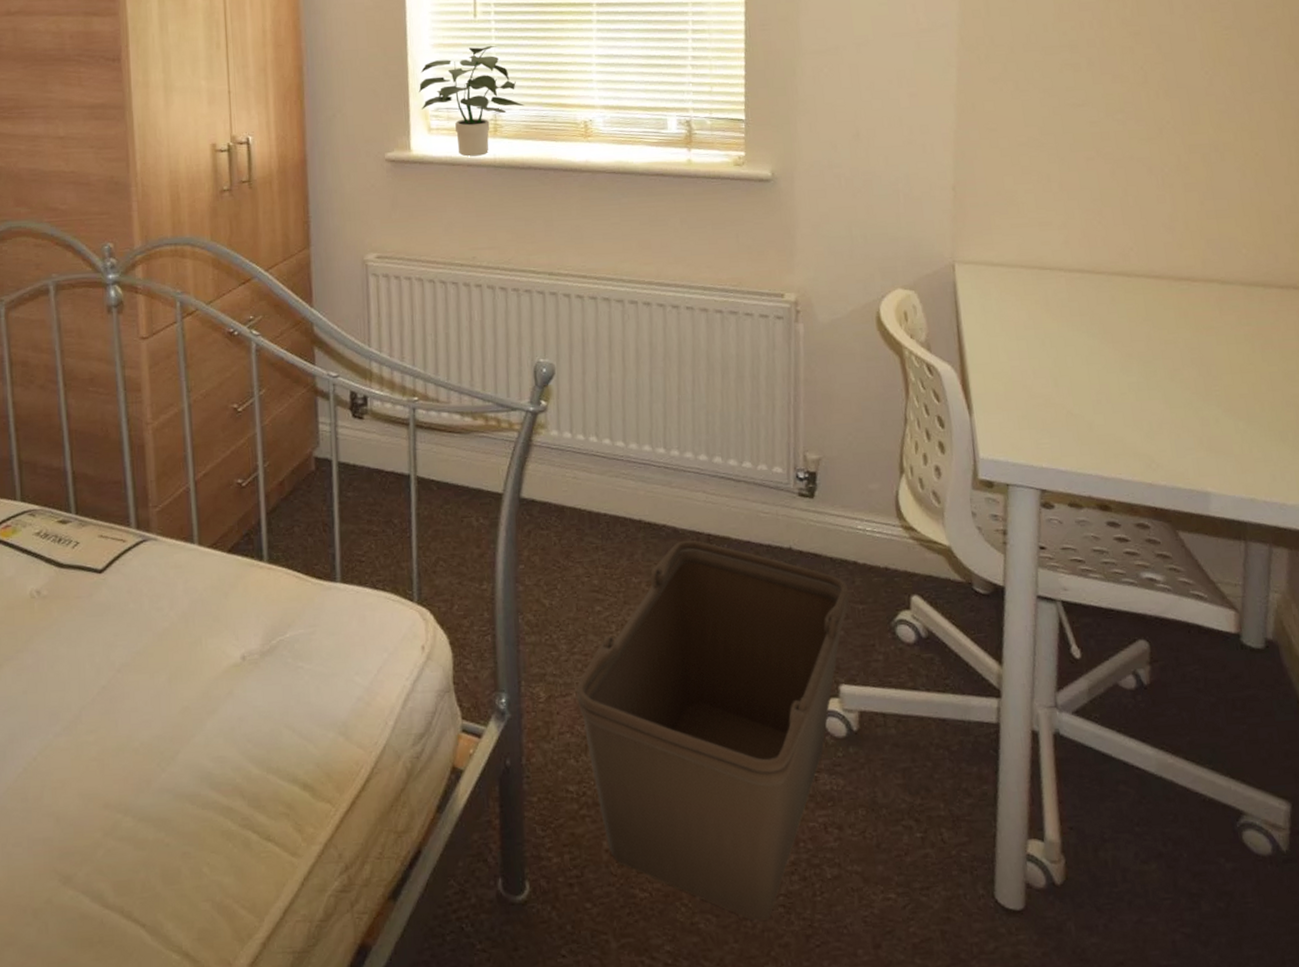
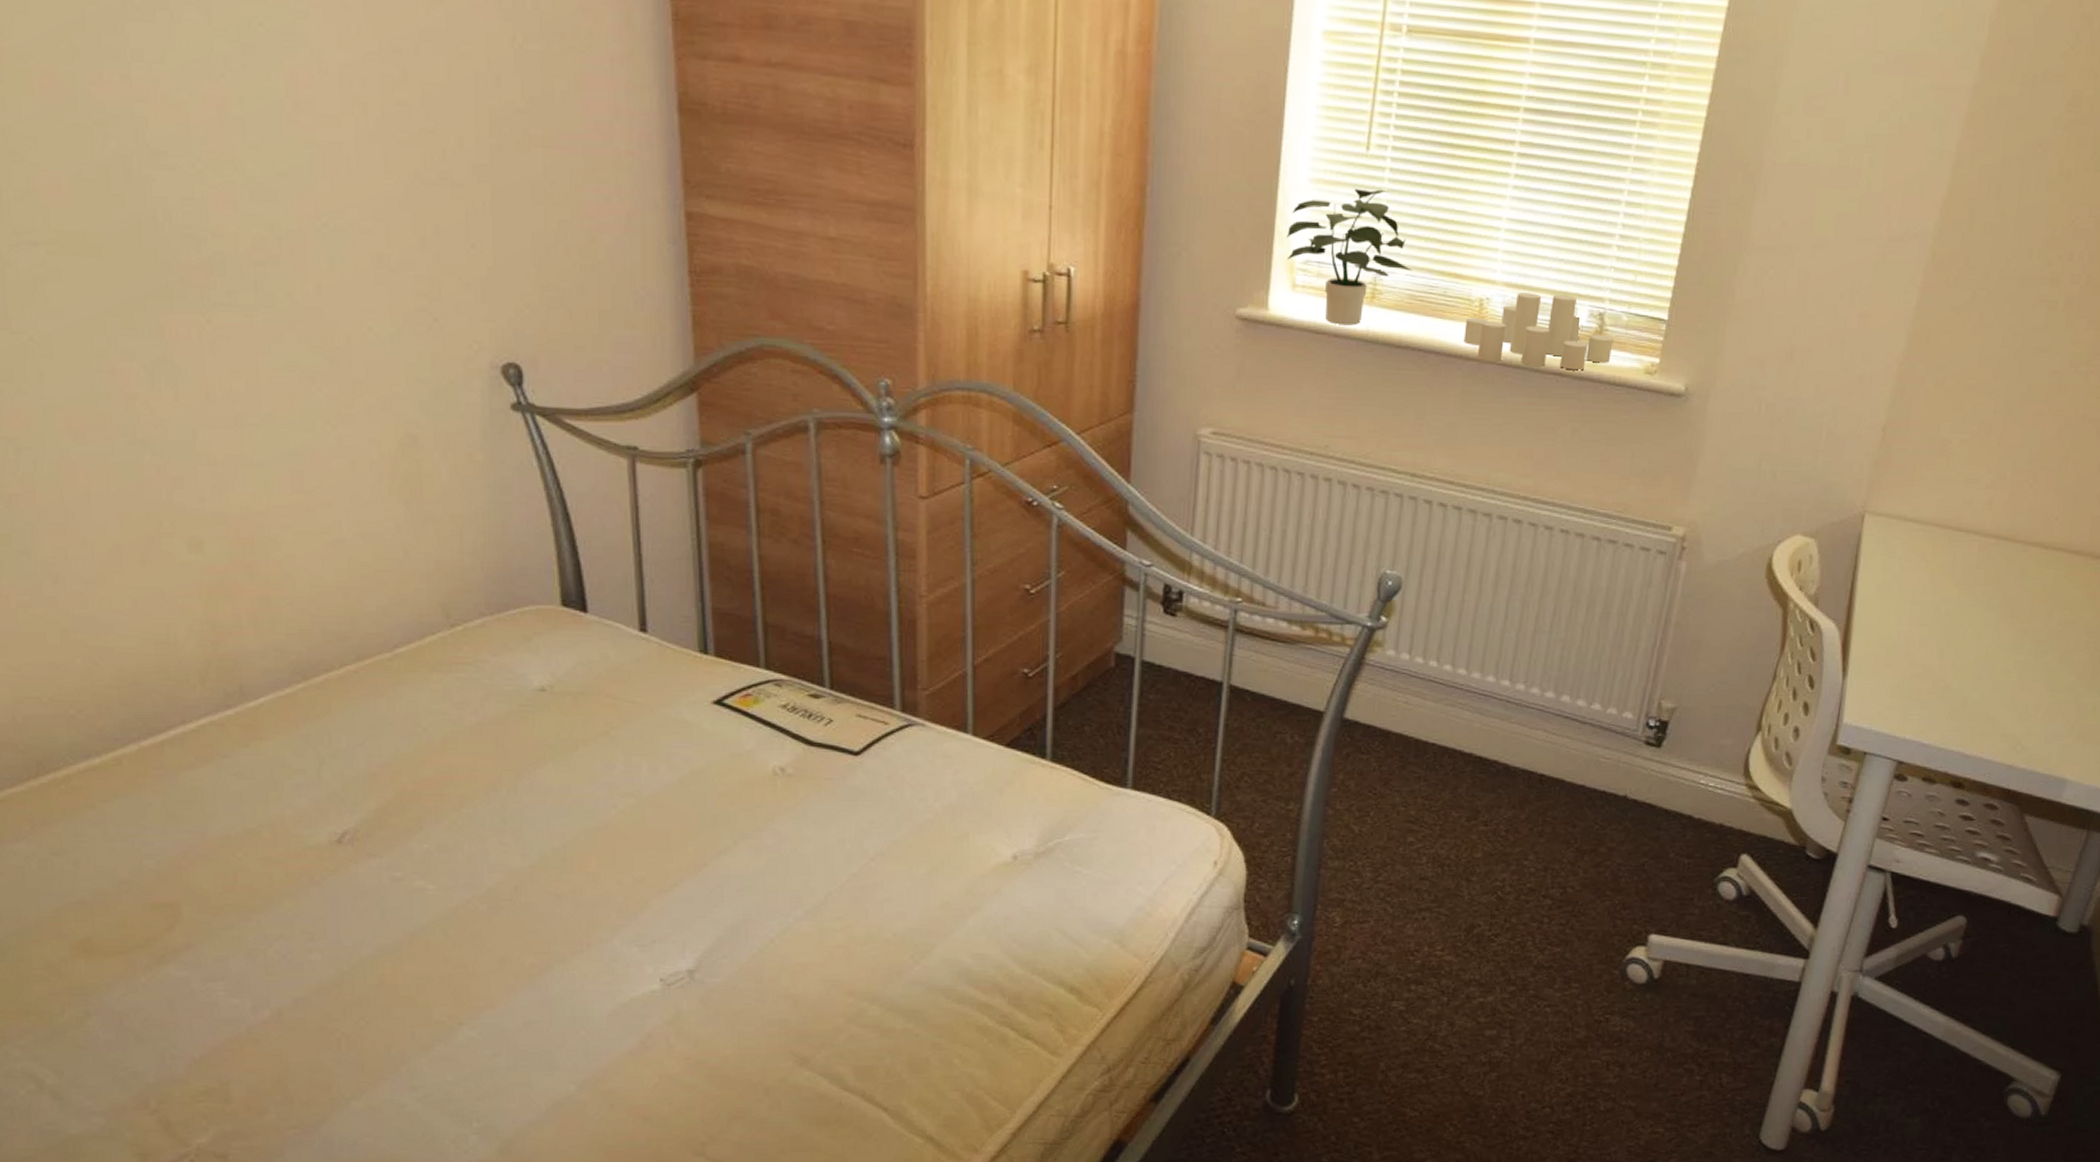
candle: none [575,109,703,172] -> present [1463,292,1614,371]
bicycle basket: present [576,540,850,921] -> none [1374,778,1678,1144]

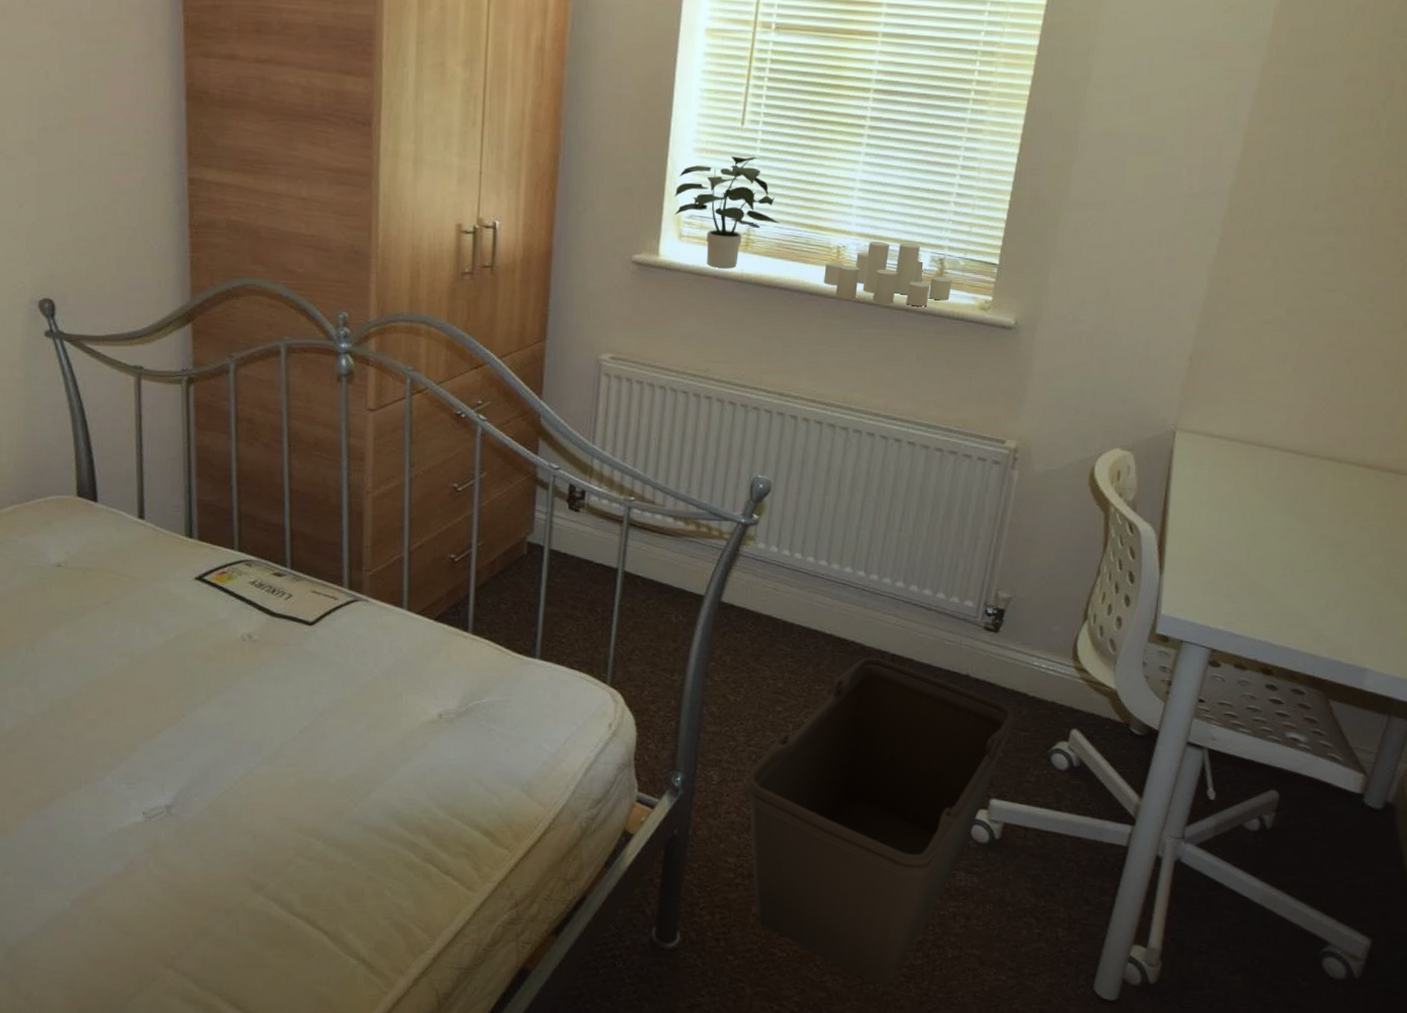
bicycle basket: none [1374,778,1678,1144] -> present [747,657,1015,985]

